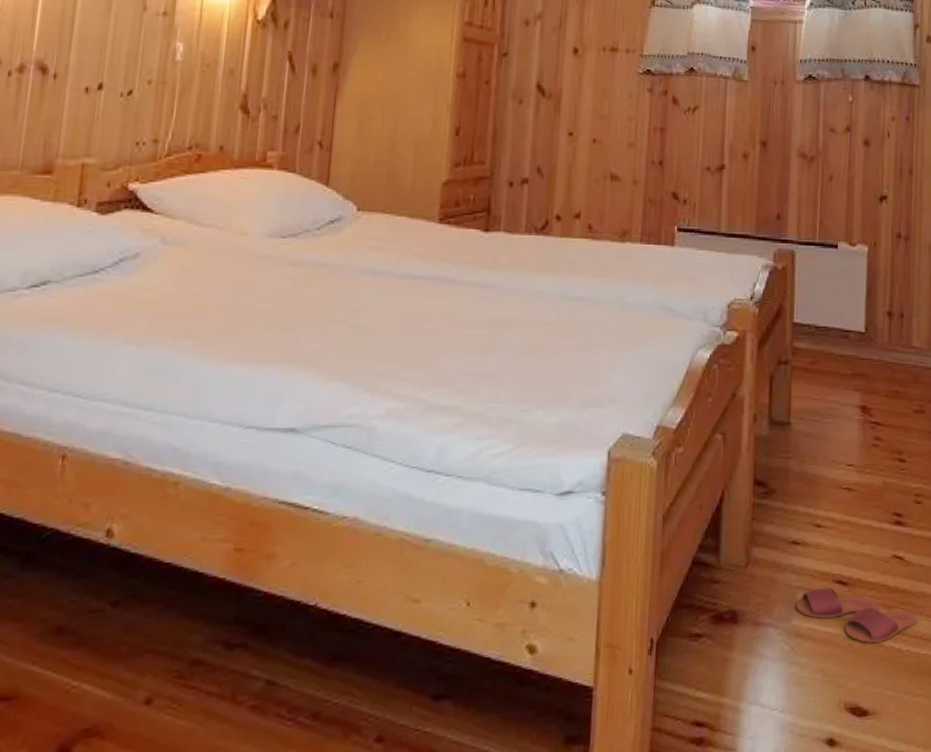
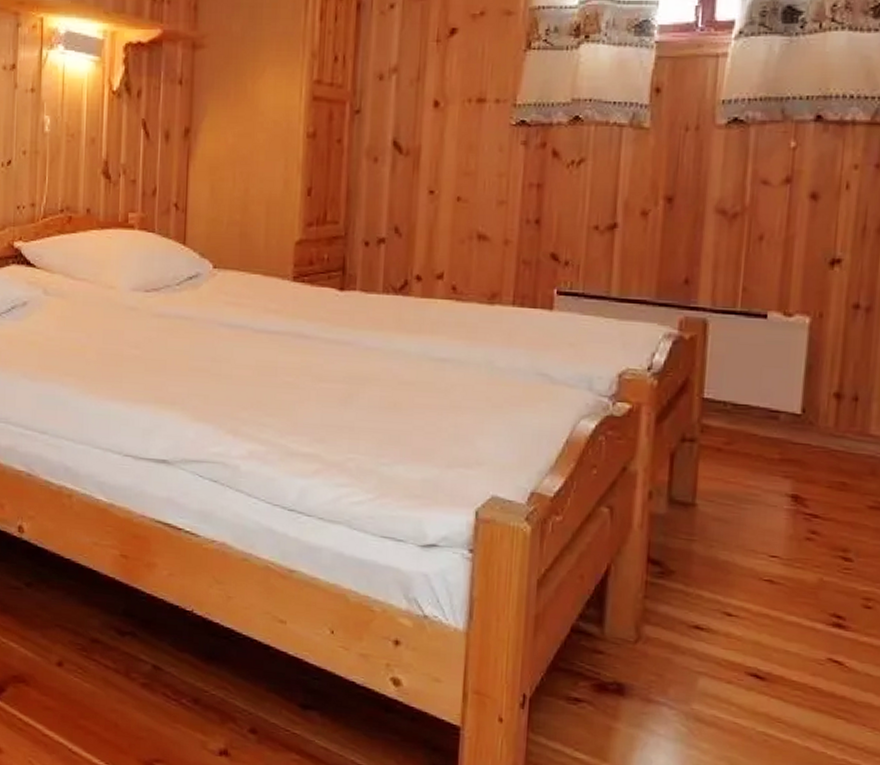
slippers: present [796,588,917,643] -> none [697,677,859,745]

